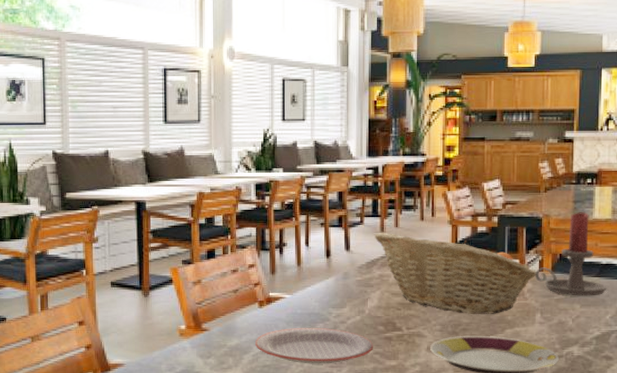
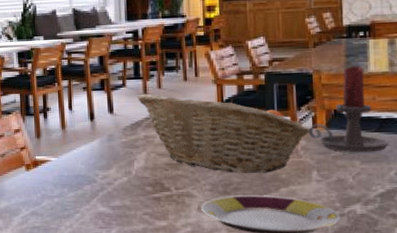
plate: present [256,327,373,364] -> none [24,189,142,225]

